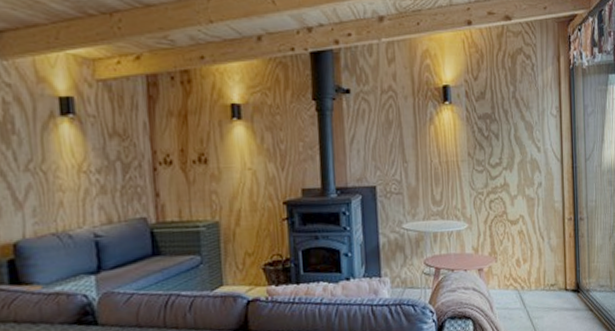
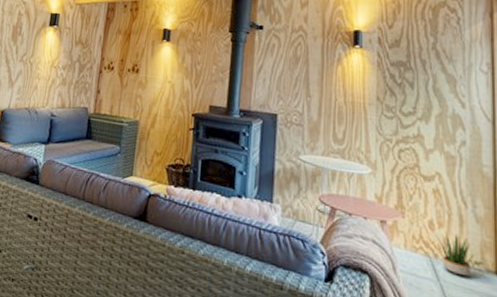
potted plant: none [522,265,551,300] -> present [436,234,476,277]

